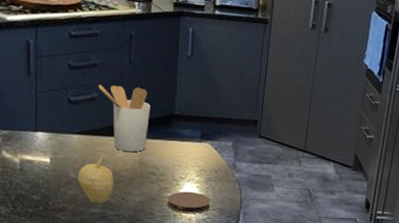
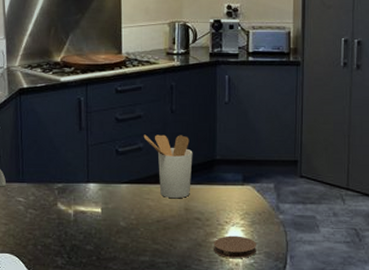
fruit: present [77,155,114,203] -> none [126,203,161,251]

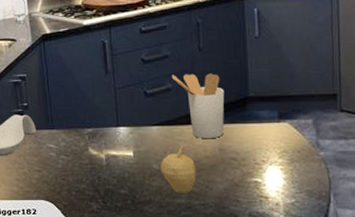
fruit: none [126,203,161,251] -> present [160,145,196,193]
coaster: present [214,235,256,258] -> none [251,175,297,198]

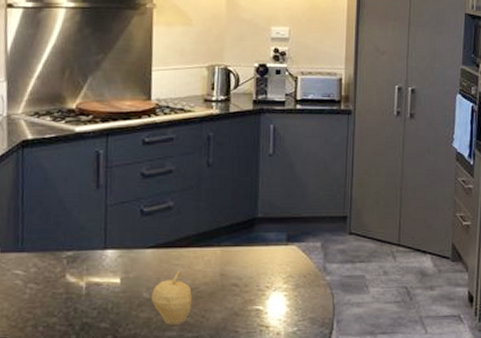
utensil holder: present [171,73,225,139] -> none [174,191,231,264]

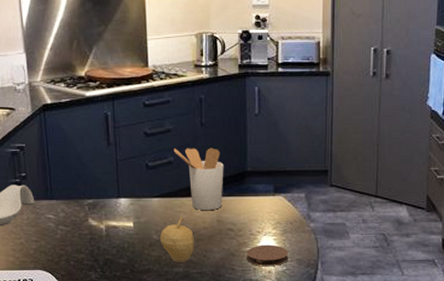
utensil holder: none [174,191,231,264] -> present [173,148,224,211]
coaster: none [252,301,300,327] -> present [247,244,288,266]

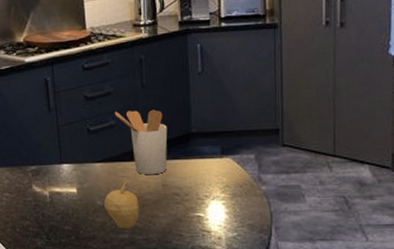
coaster: present [247,244,288,266] -> none [194,209,239,232]

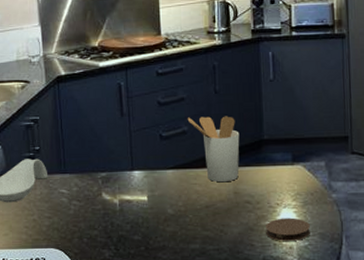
fruit: present [103,181,139,229] -> none [174,188,211,238]
coaster: none [194,209,239,232] -> present [266,217,310,241]

